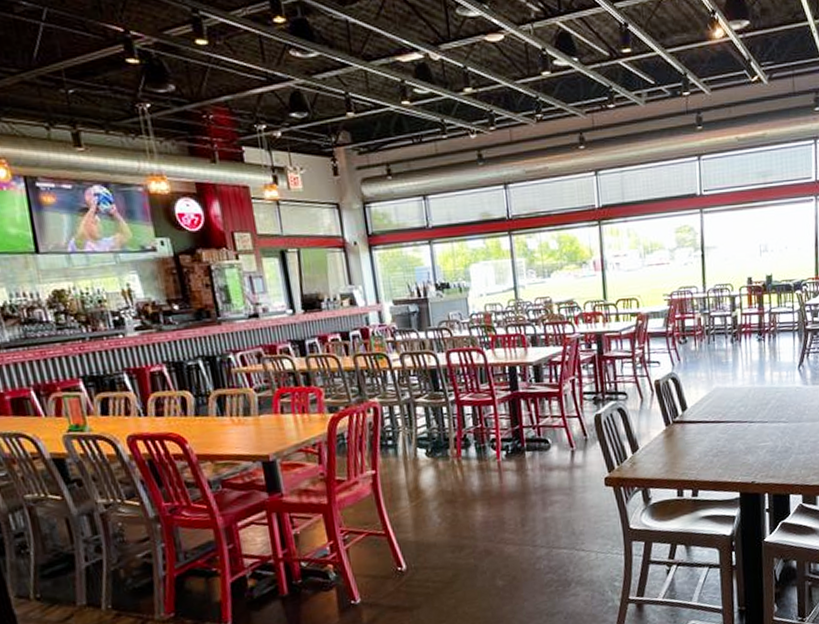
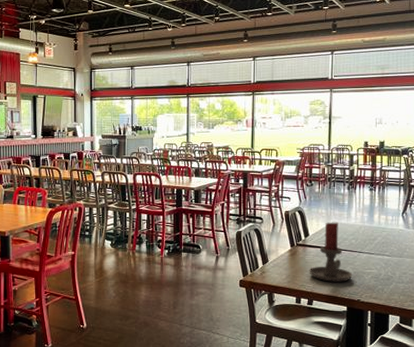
candle holder: none [690,387,744,465] -> present [309,222,353,282]

